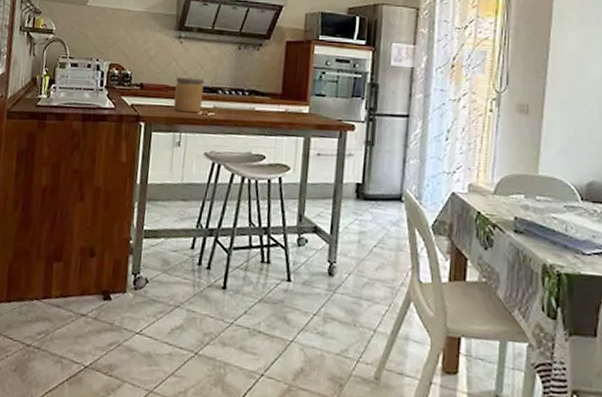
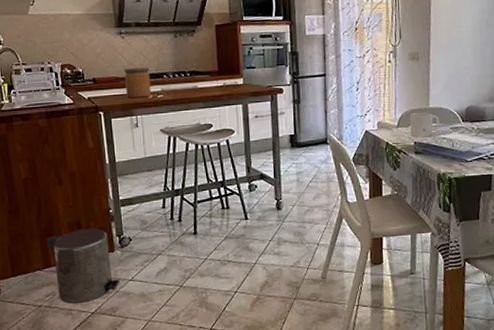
trash can: none [52,257,126,352] -> present [46,228,120,303]
mug: none [510,178,550,214] -> present [409,112,440,138]

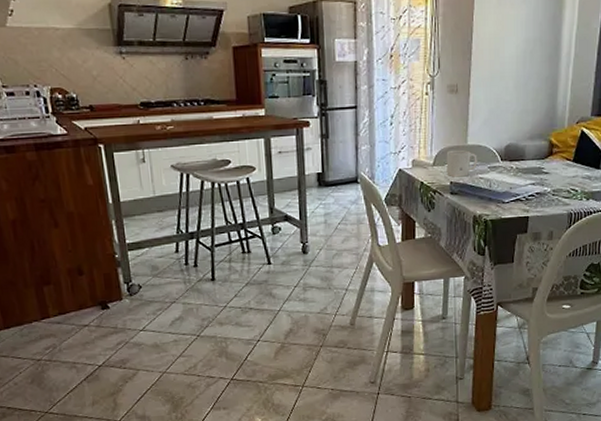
trash can: present [46,228,120,303] -> none [43,275,130,356]
jar: present [123,67,152,98] -> none [126,93,160,130]

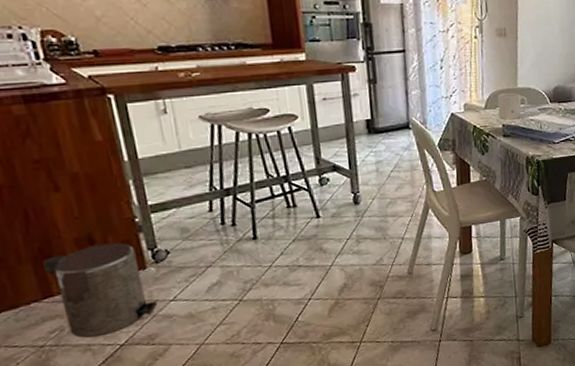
trash can: none [43,275,130,356] -> present [43,242,158,338]

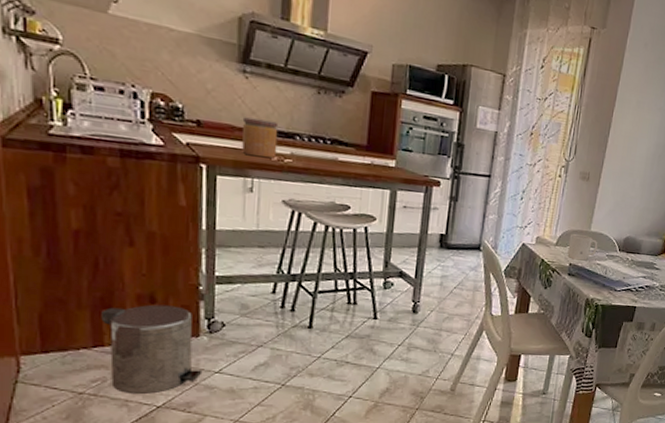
jar: none [139,37,183,77] -> present [242,117,279,159]

